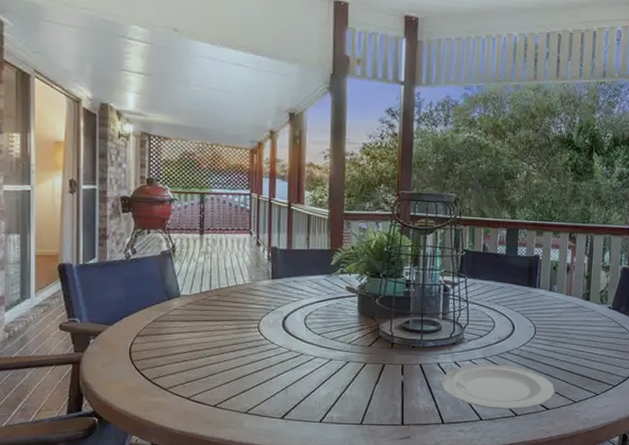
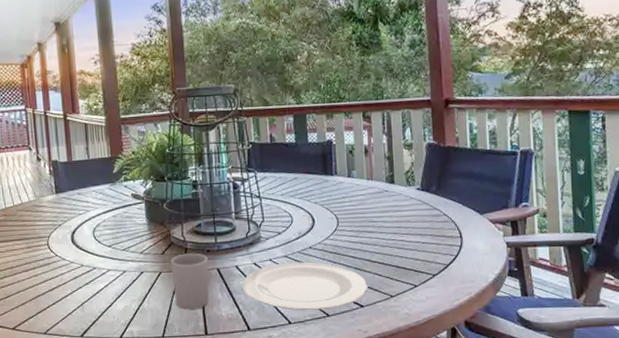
mug: none [376,347,413,401] -> present [170,253,209,310]

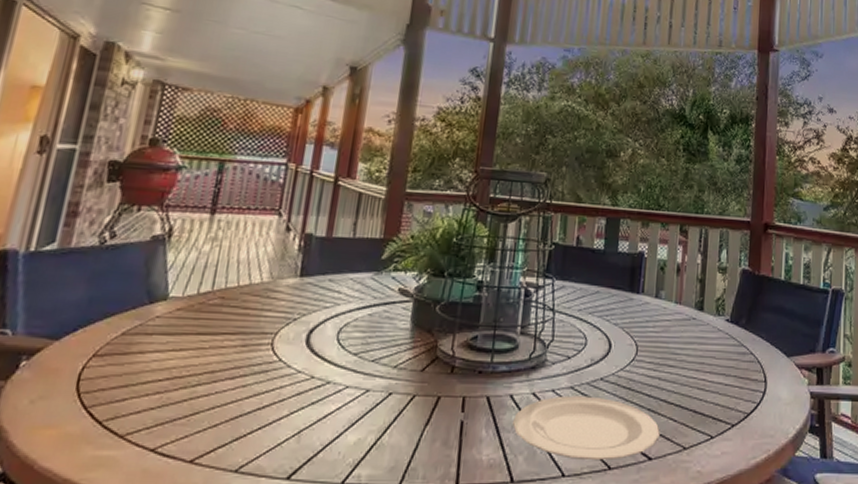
mug: present [170,253,209,310] -> none [425,373,479,449]

